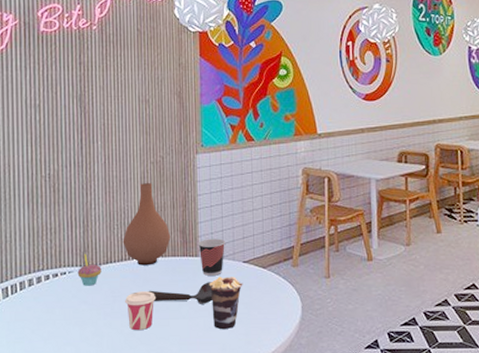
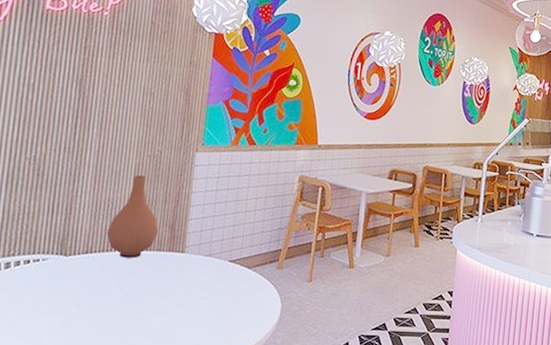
cupcake: present [77,252,101,286] -> none [52,240,80,275]
cup: present [125,291,157,331] -> none [101,284,135,324]
spoon: present [148,282,213,304] -> none [127,278,195,300]
cup: present [198,238,225,276] -> none [186,236,214,273]
dessert: present [209,276,243,330] -> none [191,274,227,326]

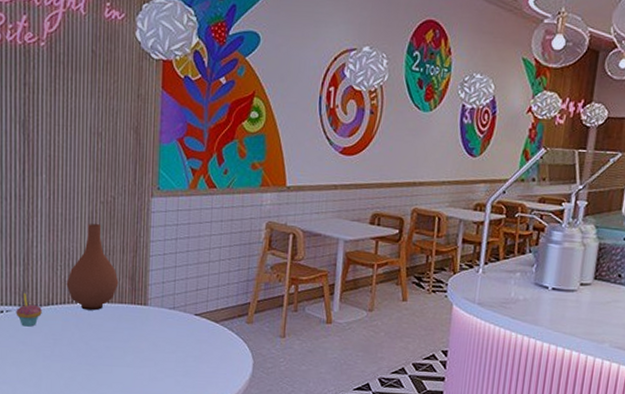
cupcake: none [52,240,80,275] -> present [16,291,42,327]

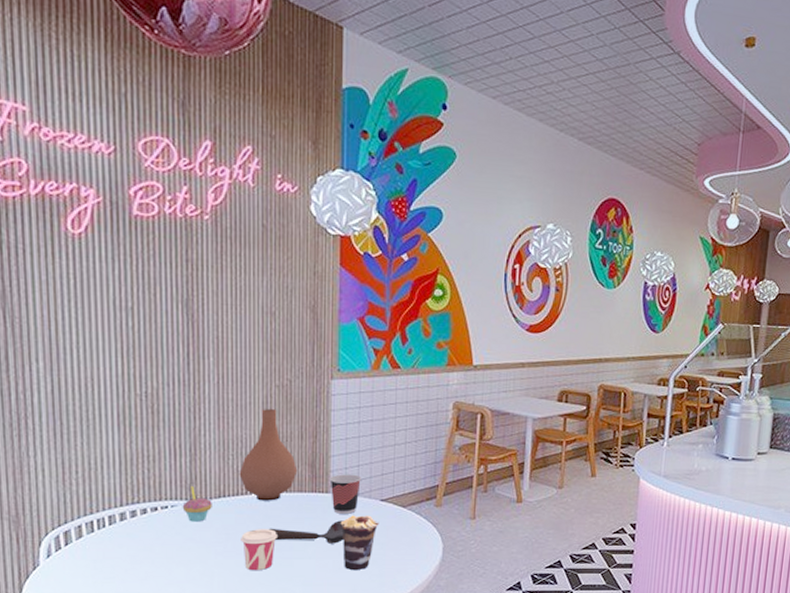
cup: none [66,336,100,376] -> present [241,529,279,571]
spoon: none [91,332,160,354] -> present [268,520,344,544]
cup: none [148,288,177,326] -> present [329,474,361,514]
dessert: none [157,328,193,381] -> present [340,515,379,571]

